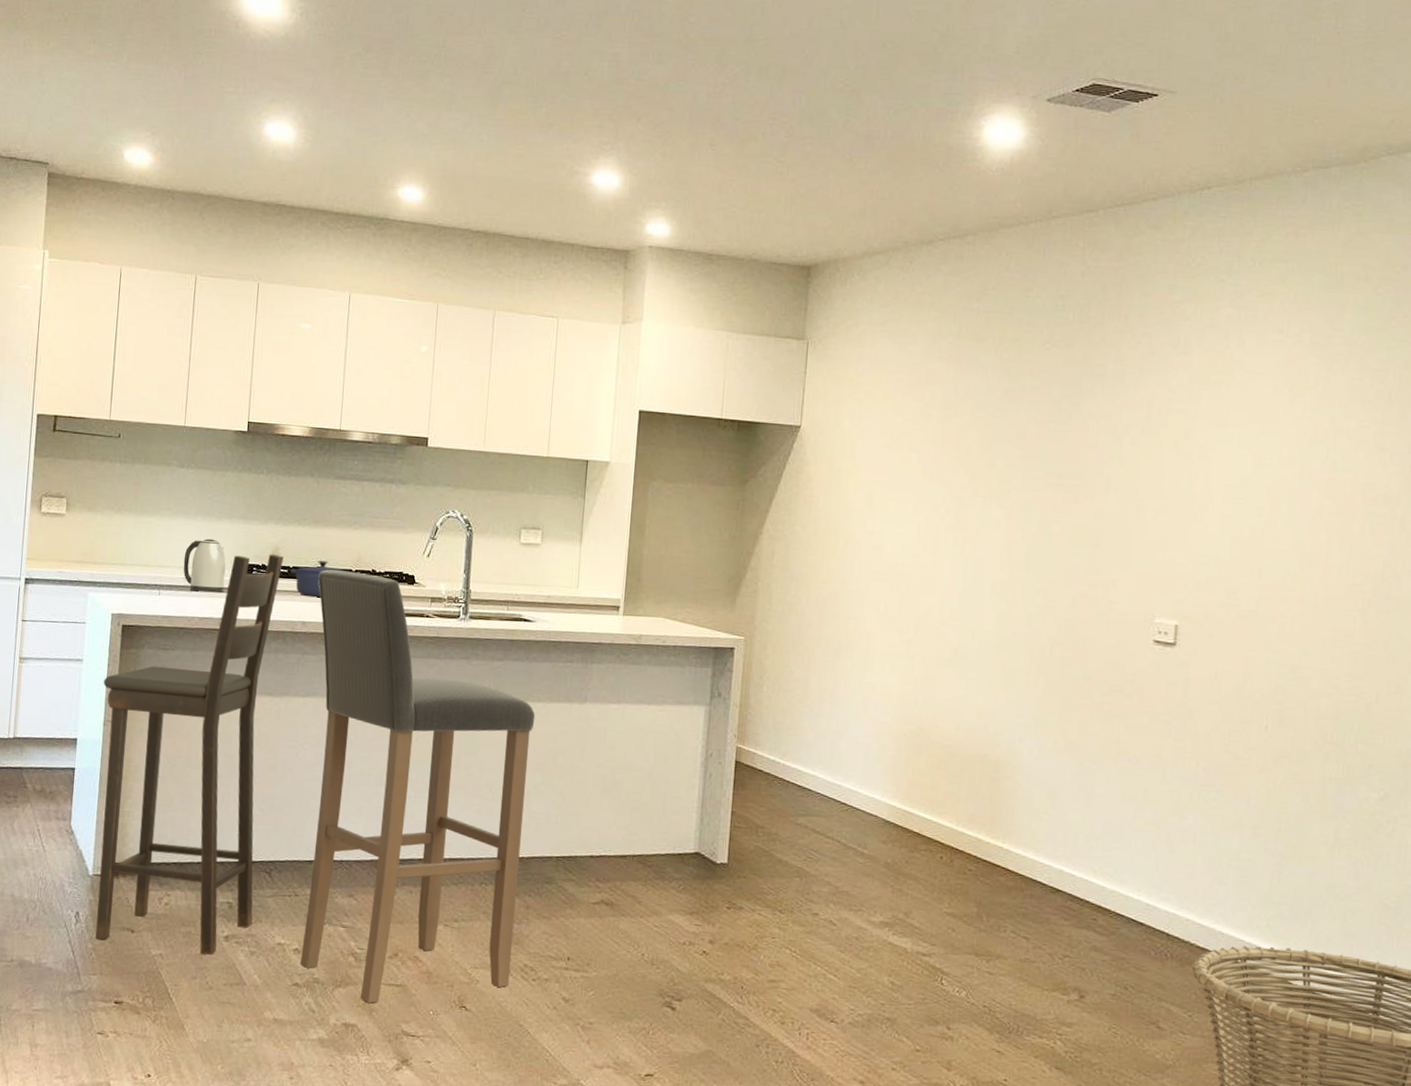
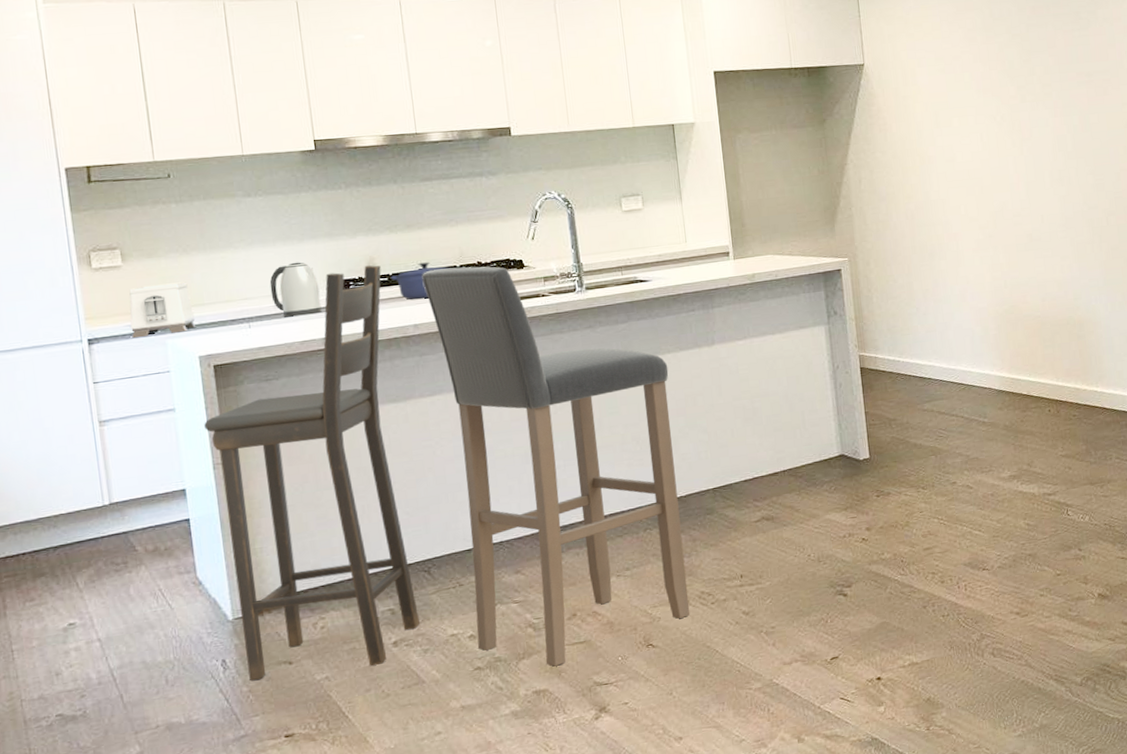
toaster: none [61,537,116,588] -> present [129,282,197,339]

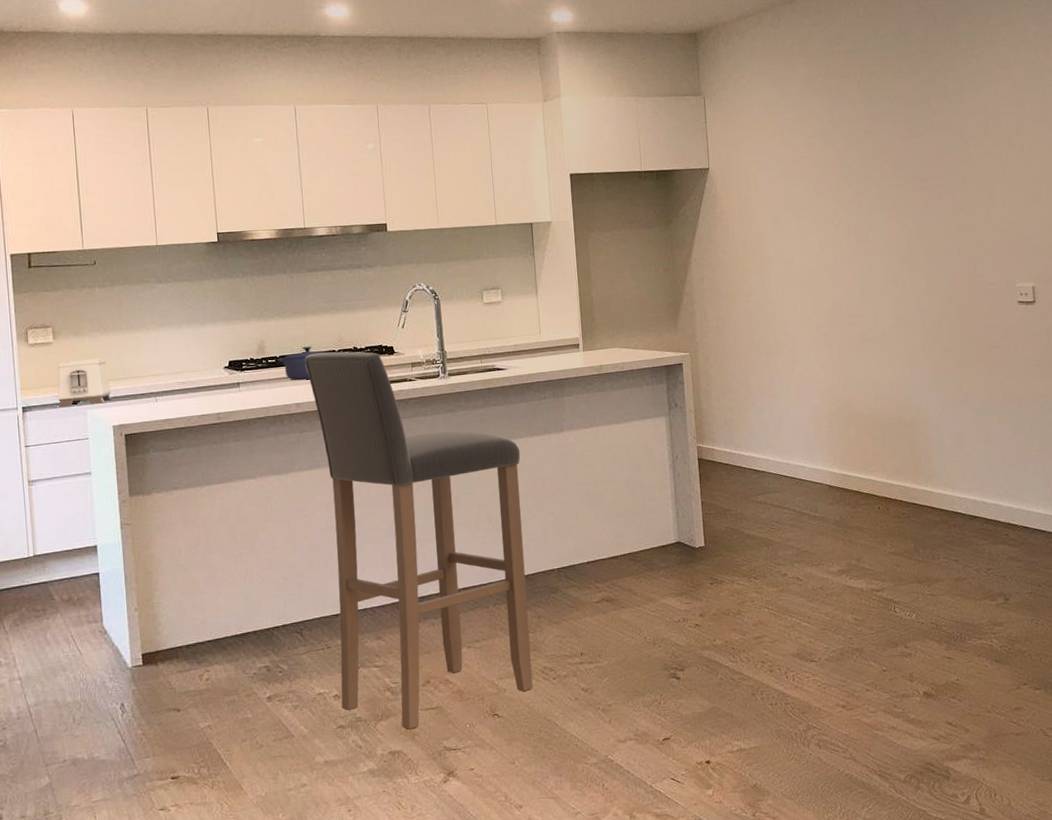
bar stool: present [204,265,420,680] -> none [115,347,291,724]
kettle: present [269,262,322,318] -> none [174,343,218,393]

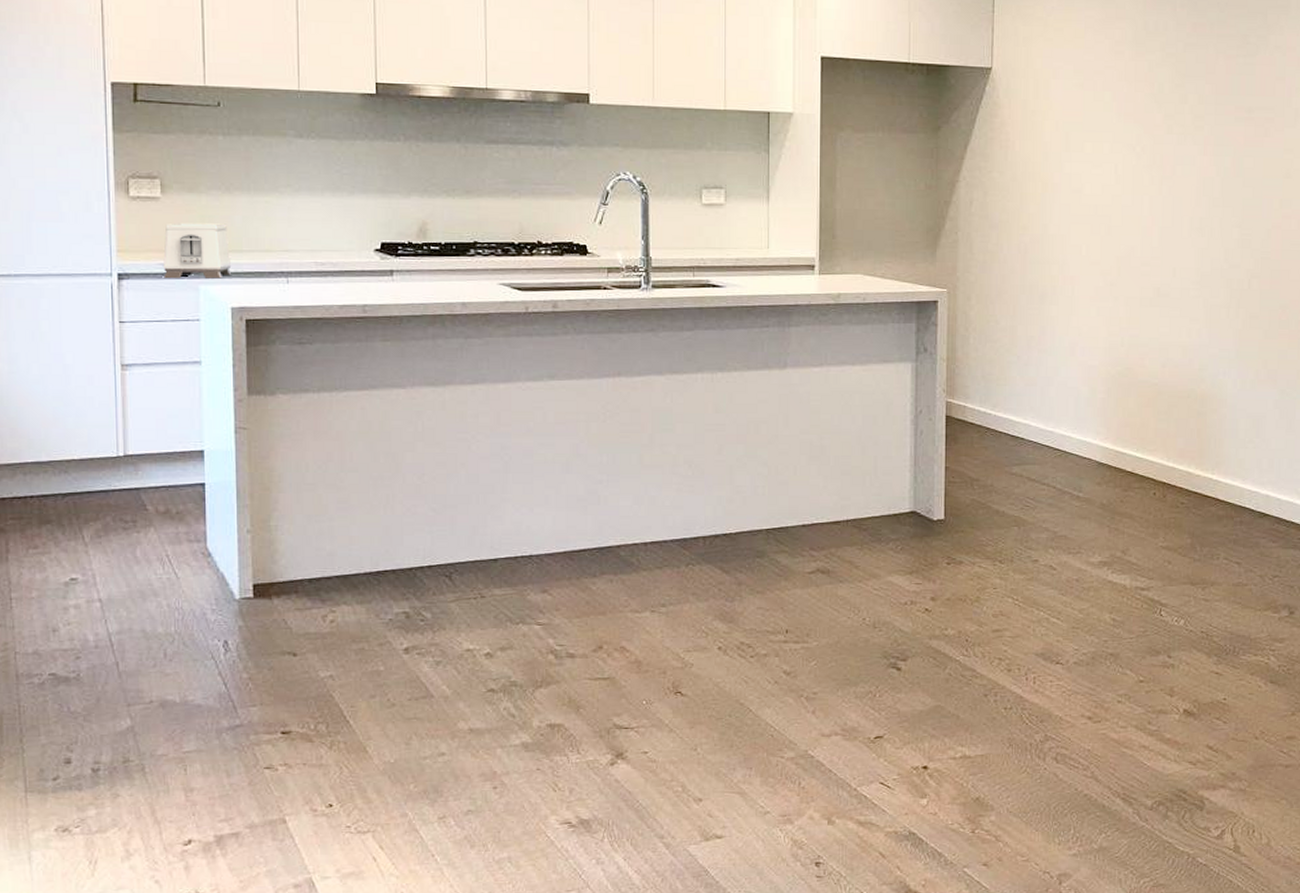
cooking pot: present [278,346,329,381] -> none [443,234,506,276]
bar stool: present [305,351,534,730] -> none [476,244,733,700]

